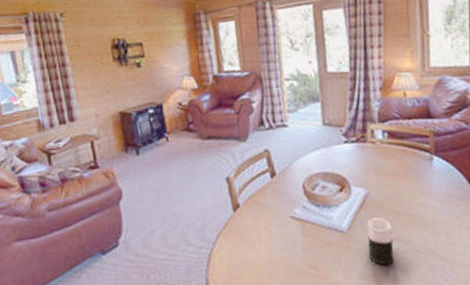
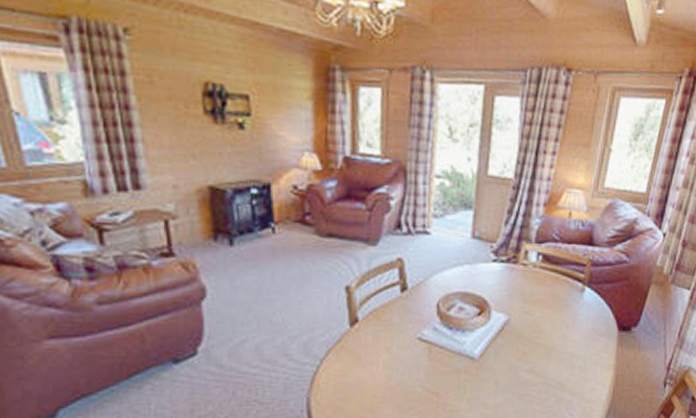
cup: present [367,217,394,266] -> none [498,347,527,397]

